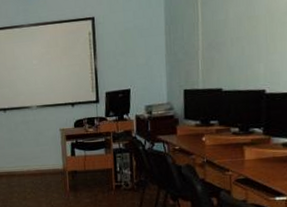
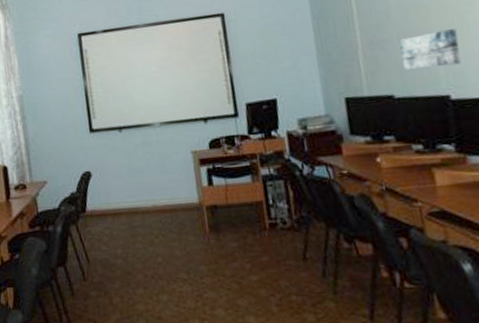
wall art: none [232,36,279,69] -> present [399,29,462,70]

